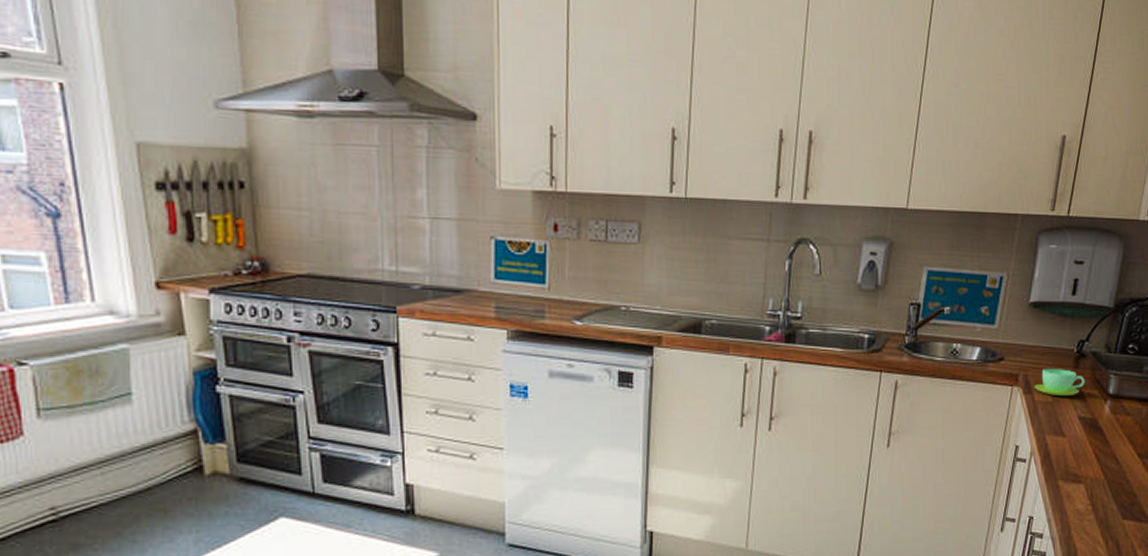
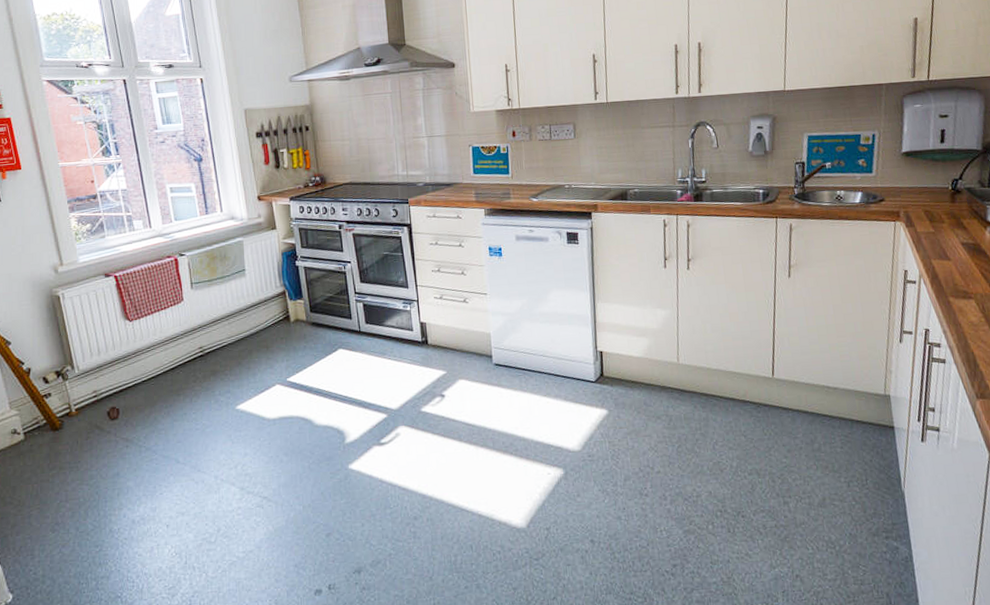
cup: present [1034,369,1085,397] -> none [915,204,963,227]

